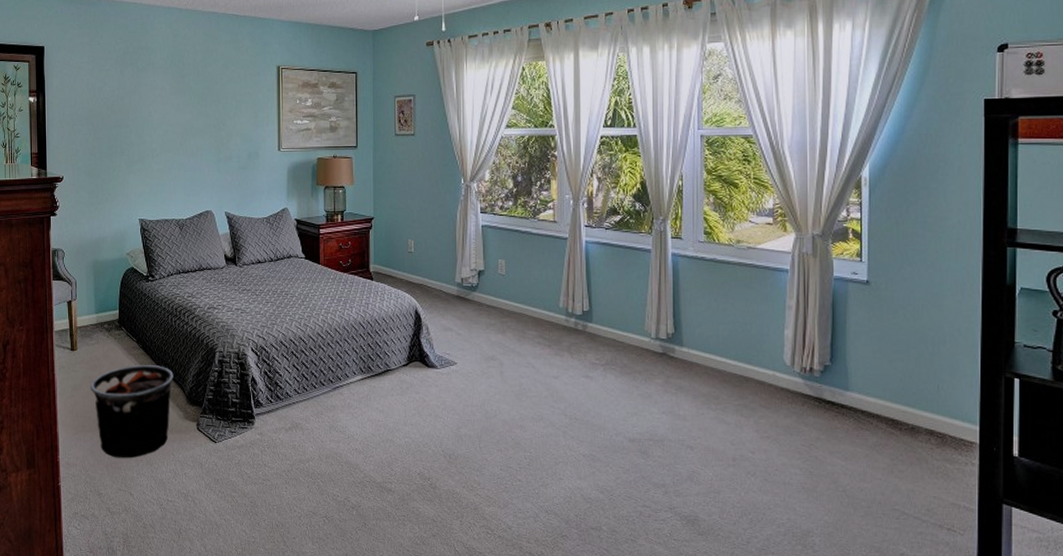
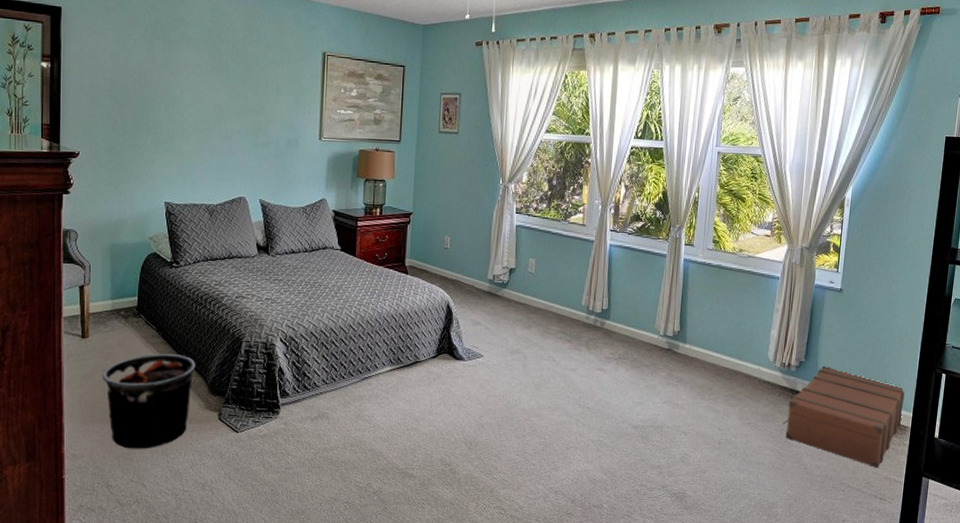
suitcase: none [810,371,966,492] -> present [783,366,905,468]

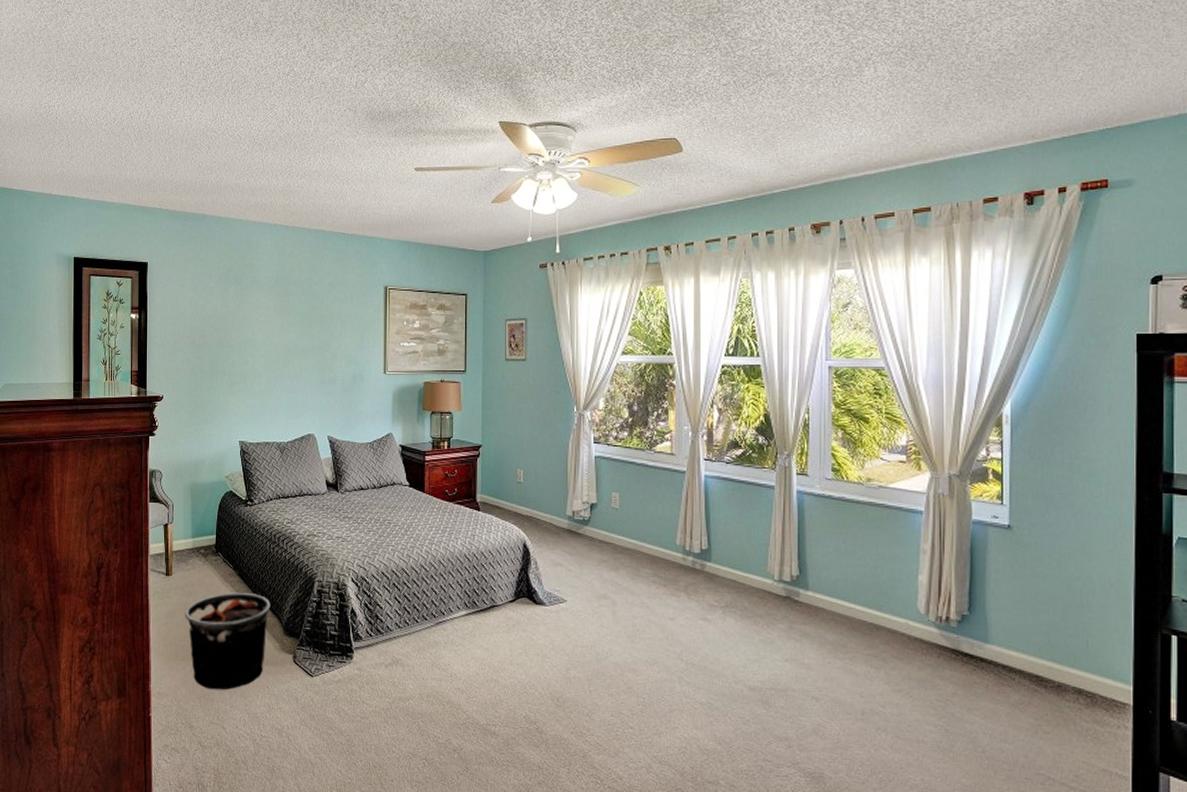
suitcase: present [783,366,905,468] -> none [947,622,1118,757]

